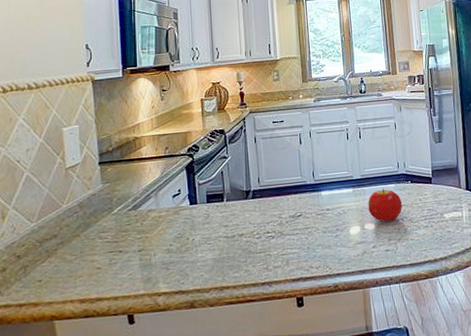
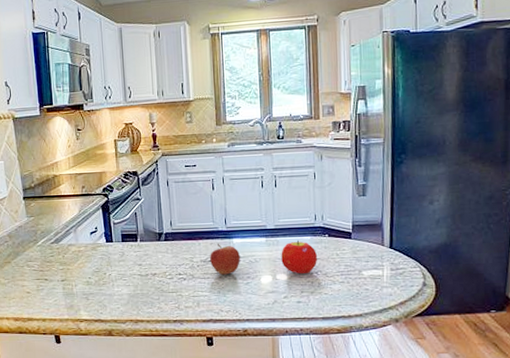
apple: none [299,197,330,230] -> present [210,243,241,275]

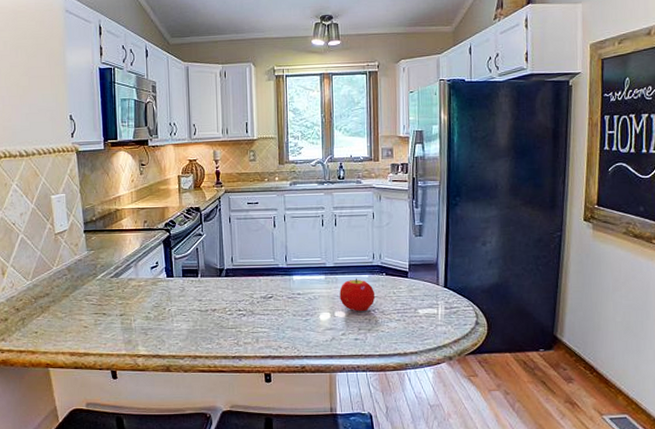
apple: present [210,243,241,275] -> none [270,280,301,311]

